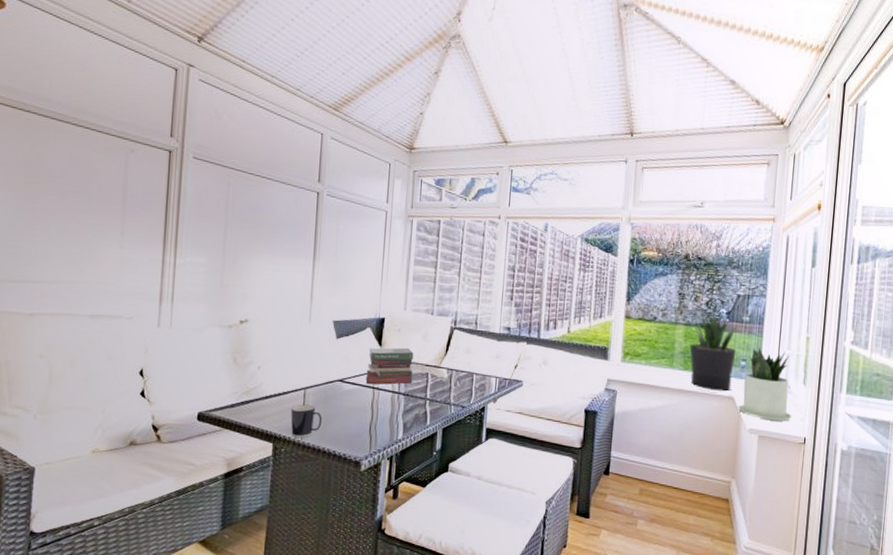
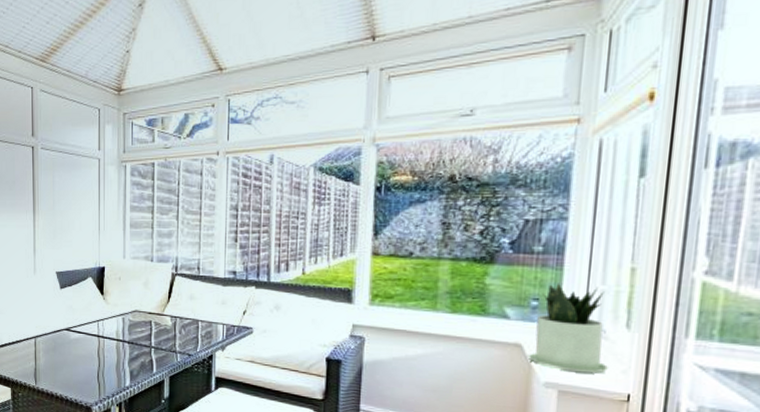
mug: present [290,404,322,438] -> none [24,352,53,384]
books: present [365,347,414,385] -> none [90,296,136,333]
planter: present [689,311,736,392] -> none [458,242,525,338]

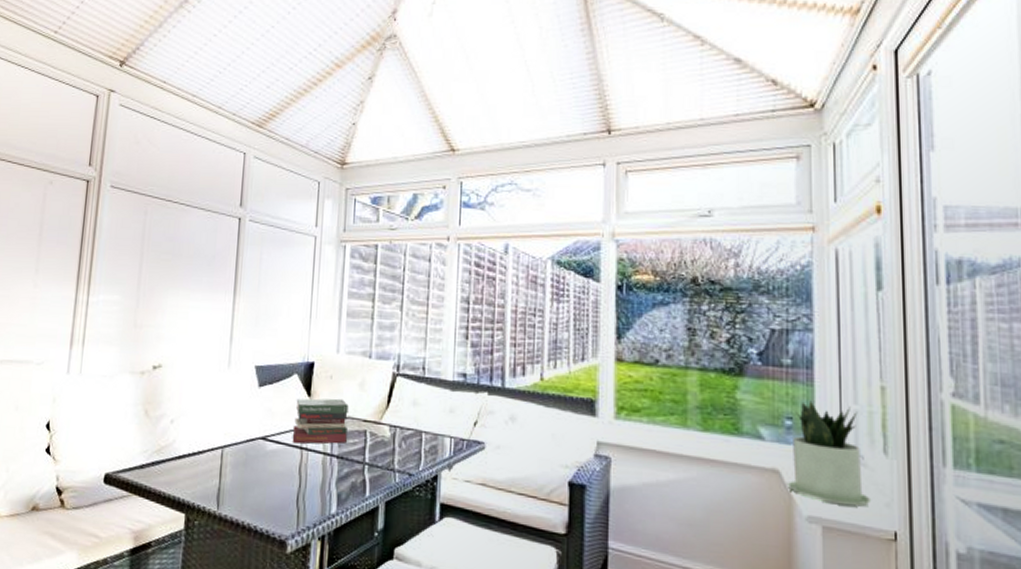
books: none [90,296,136,333] -> present [292,398,349,444]

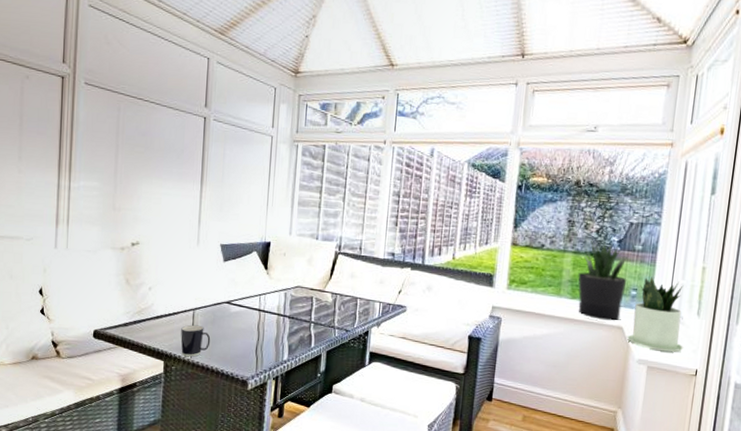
mug: none [205,466,242,508] -> present [180,324,211,357]
books: present [292,398,349,444] -> none [252,271,299,307]
planter: none [708,351,777,462] -> present [578,238,628,321]

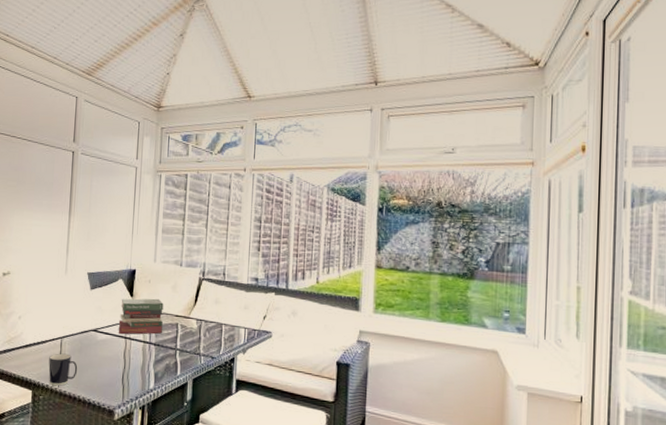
books: none [252,271,299,307] -> present [118,298,164,335]
planter: present [578,238,628,321] -> none [446,259,498,345]
planter: present [627,277,684,353] -> none [504,298,564,378]

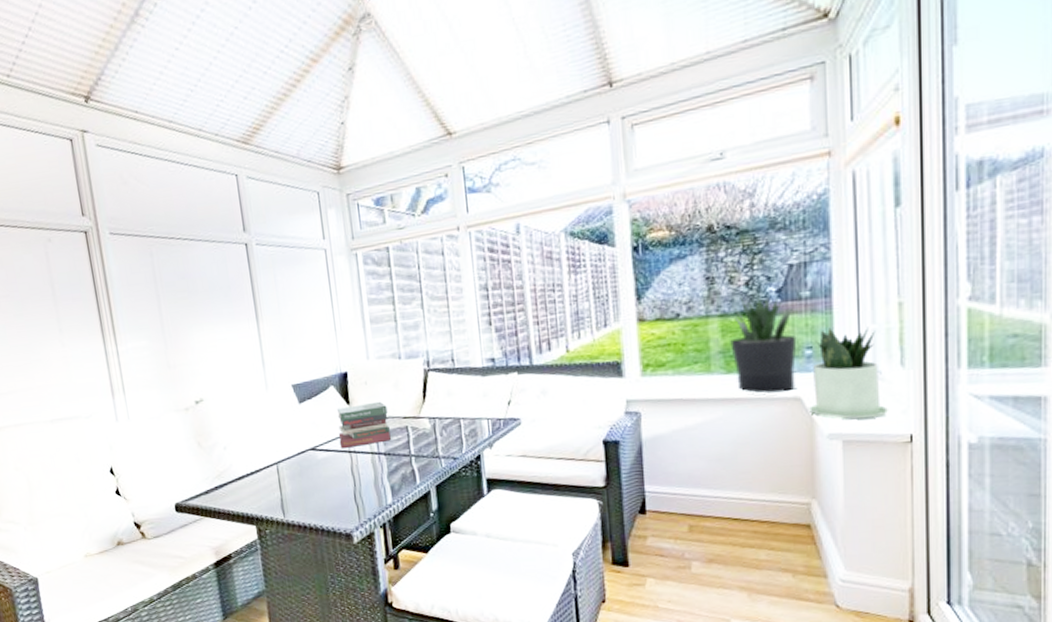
mug: present [48,353,78,386] -> none [266,479,303,517]
planter: none [446,259,498,345] -> present [730,294,797,395]
planter: none [504,298,564,378] -> present [809,327,888,420]

